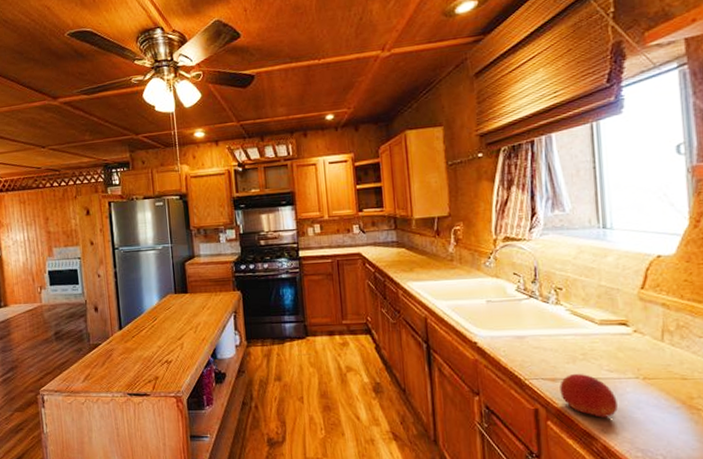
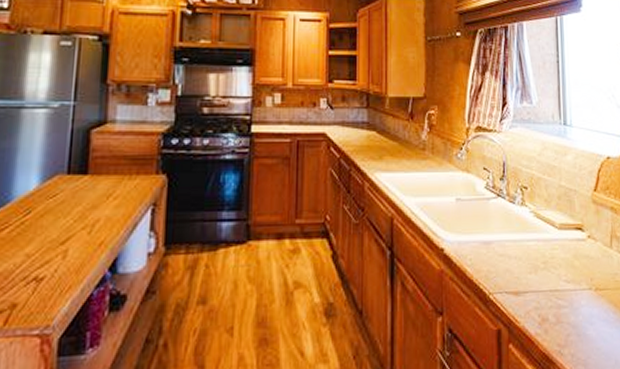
fruit: present [560,373,618,420] -> none [522,285,573,339]

